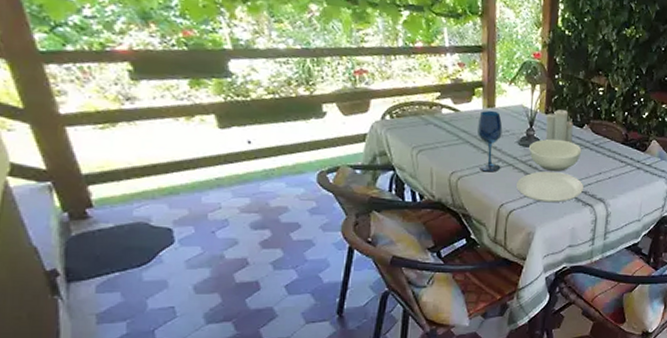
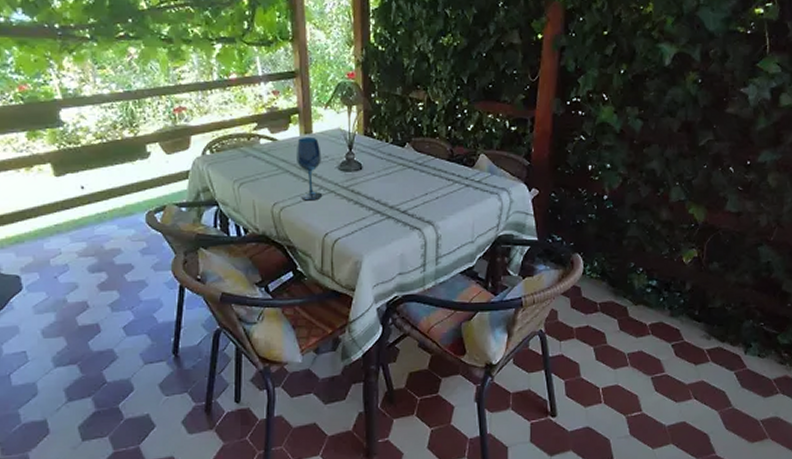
plate: present [517,171,584,203] -> none [340,196,411,229]
bowl: present [529,138,582,172] -> none [350,161,405,196]
candle: present [545,107,573,143] -> none [366,127,395,164]

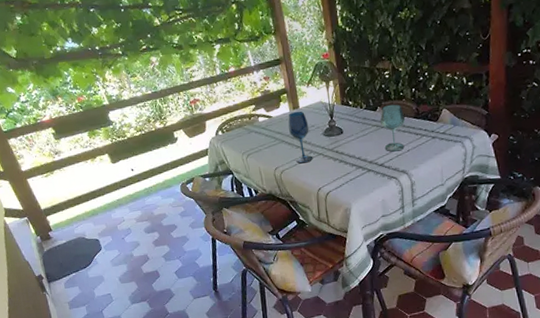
wine glass: none [408,141,437,198] -> present [380,104,406,152]

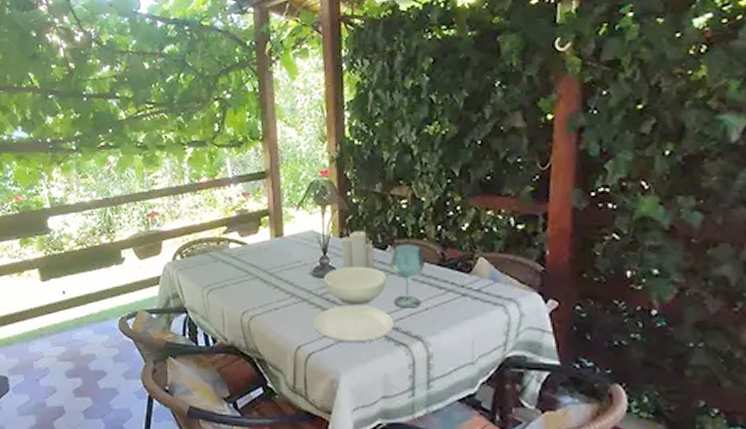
wineglass: present [287,111,312,164] -> none [266,240,293,310]
plate: none [328,153,387,182] -> present [314,306,395,343]
bowl: none [333,124,379,154] -> present [325,266,388,306]
candle: none [343,96,370,128] -> present [342,228,376,269]

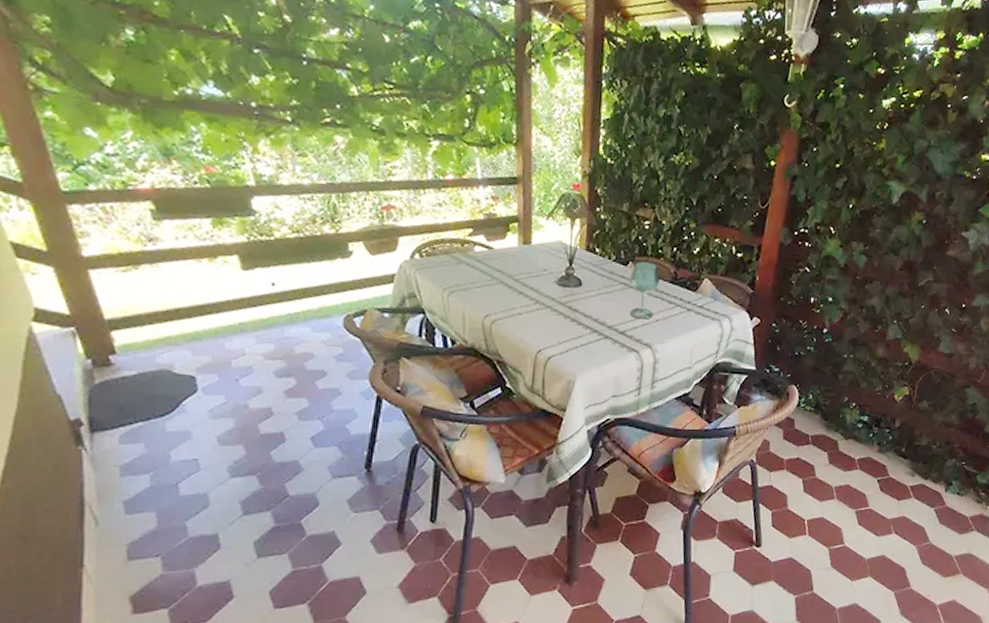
plate: present [314,306,395,343] -> none [555,314,629,349]
bowl: present [325,266,388,306] -> none [568,278,627,315]
candle: present [342,228,376,269] -> none [586,243,617,282]

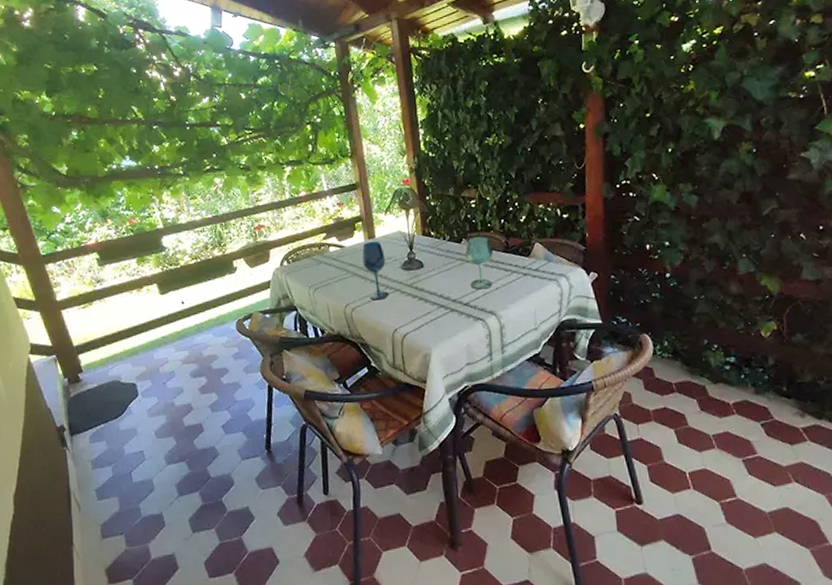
wineglass: none [512,247,540,315] -> present [361,241,388,300]

